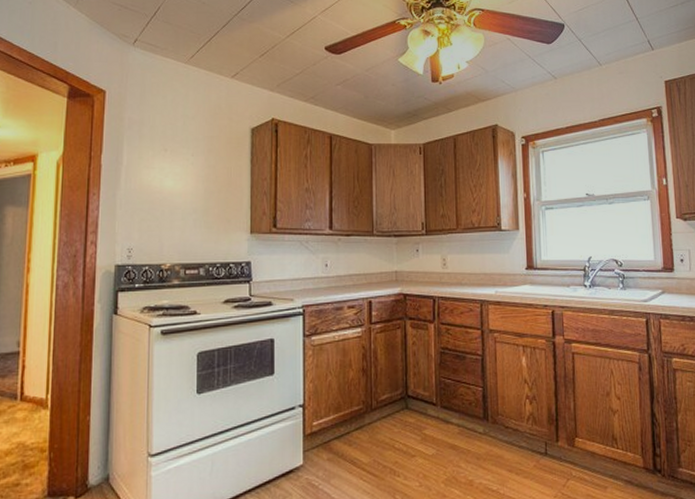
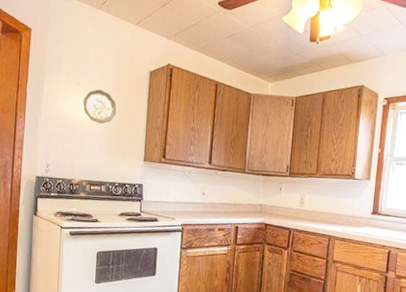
decorative plate: none [172,154,214,194] -> present [83,89,117,124]

